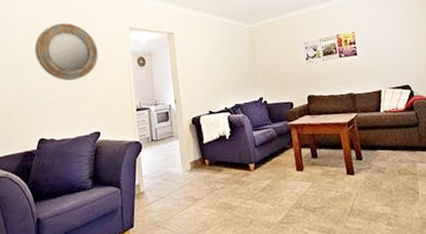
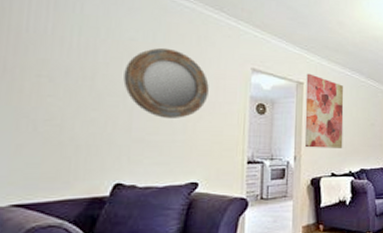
wall art: none [175,23,216,91] -> present [304,73,344,148]

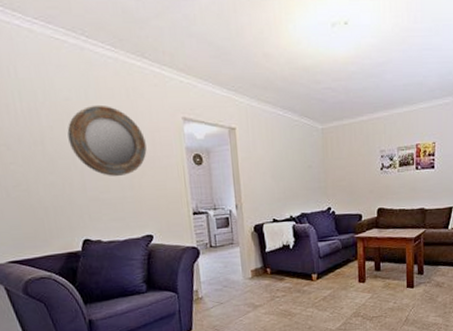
wall art: present [304,73,344,148] -> none [237,117,282,196]

